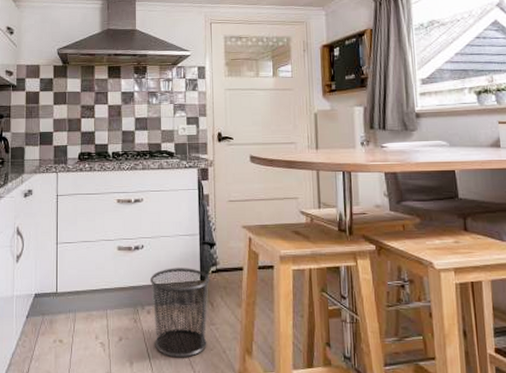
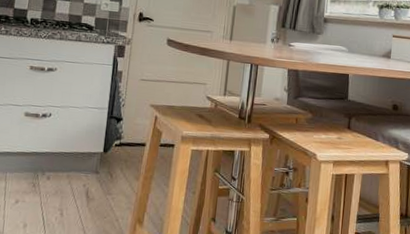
waste bin: present [149,268,210,358] -> none [51,138,113,223]

